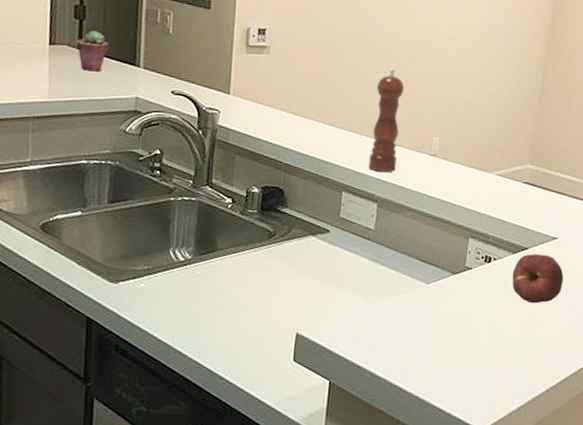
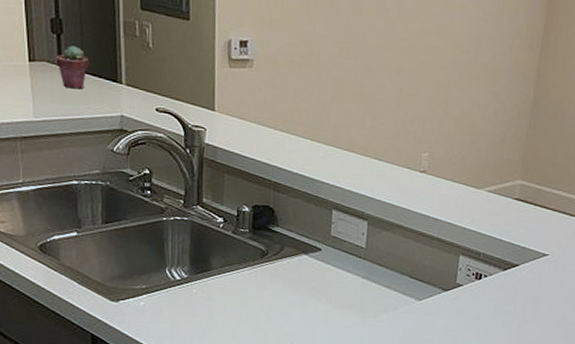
pepper mill: present [368,69,405,173] -> none [358,81,392,190]
apple: present [512,254,564,304] -> none [502,270,554,319]

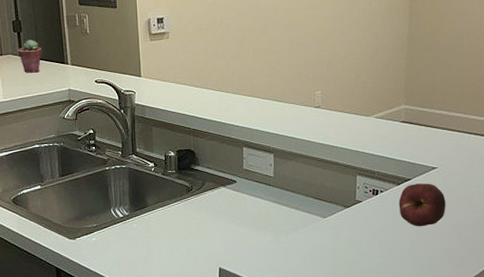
apple: none [502,270,554,319] -> present [398,183,446,227]

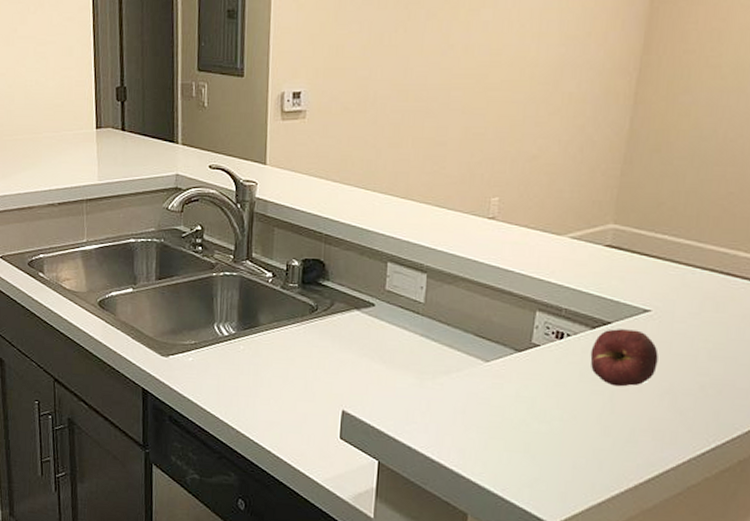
potted succulent: present [17,40,43,73] -> none [119,111,149,152]

